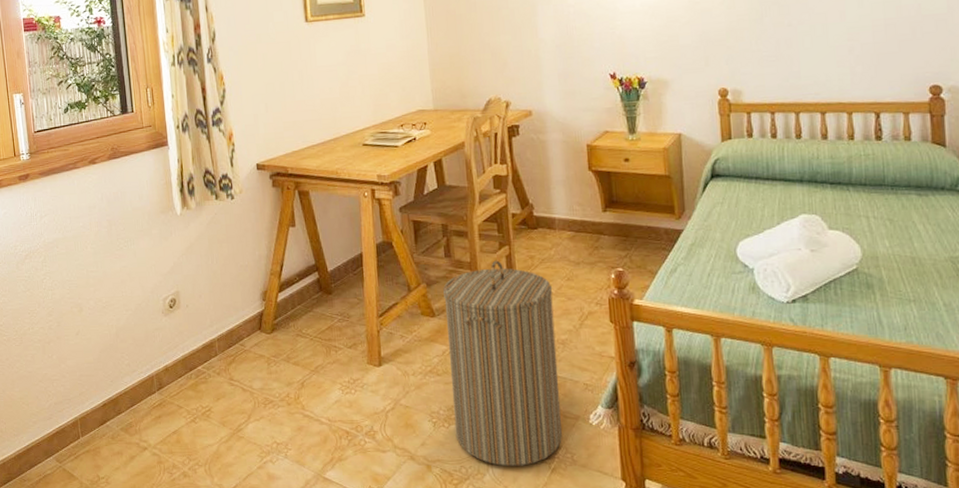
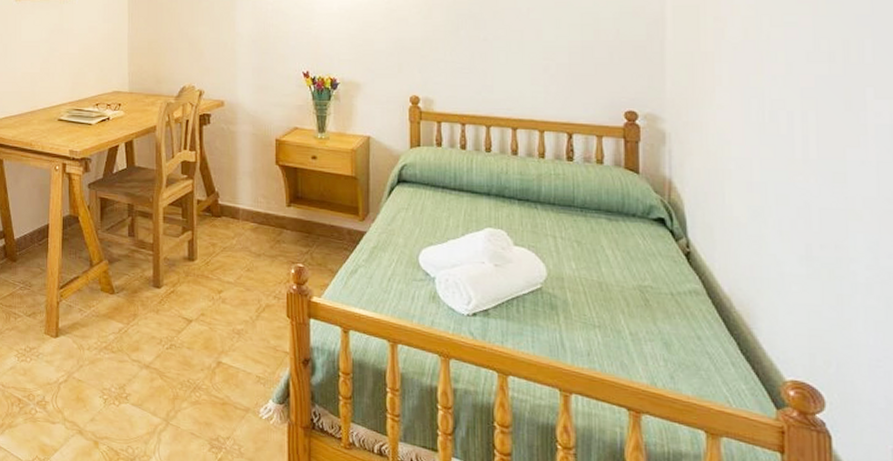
laundry hamper: present [443,260,562,466] -> none [124,244,232,453]

